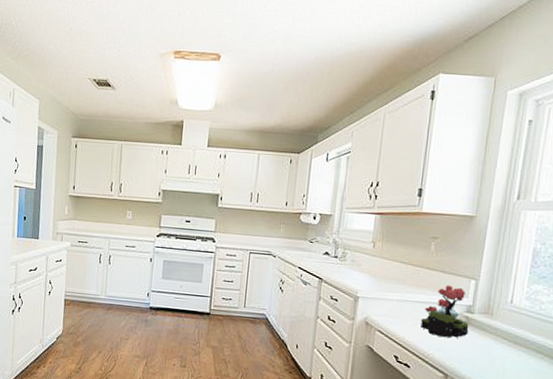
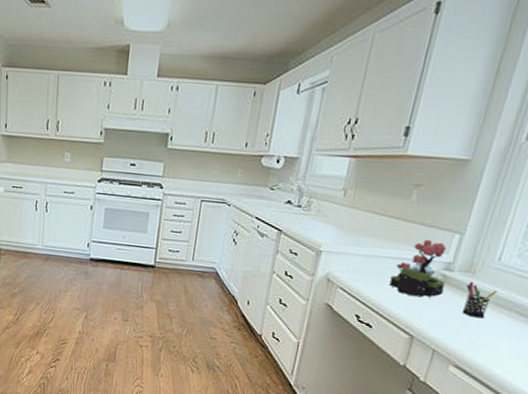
pen holder: none [486,322,515,357] -> present [461,281,498,319]

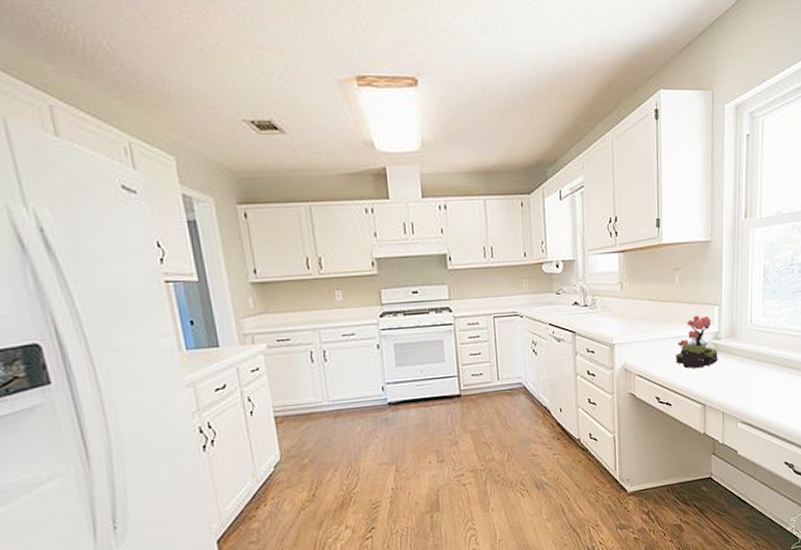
pen holder: present [461,281,498,319] -> none [733,344,757,376]

